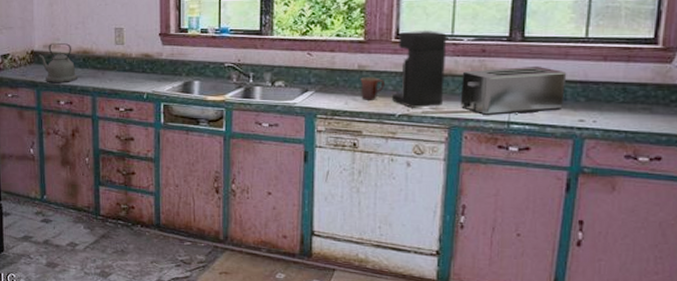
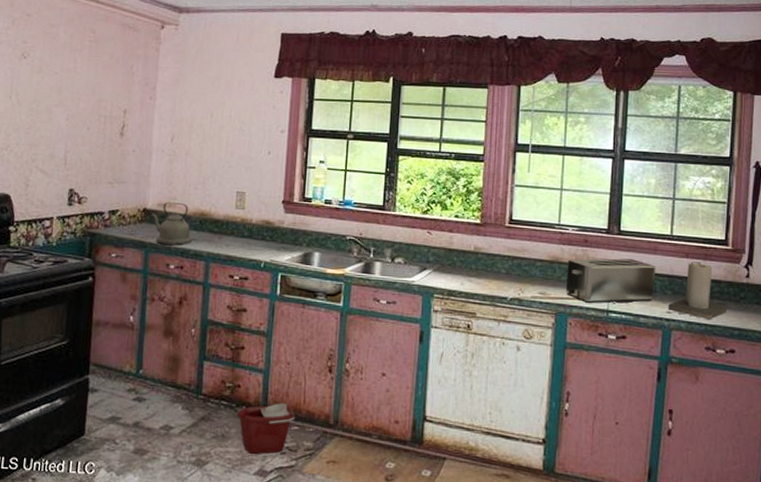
bucket: none [133,221,187,267] -> present [237,403,295,454]
mug: present [360,77,384,100] -> none [475,259,498,282]
coffee maker: present [392,31,447,108] -> none [505,217,554,293]
paper towel roll: none [581,65,654,127] -> present [668,262,728,320]

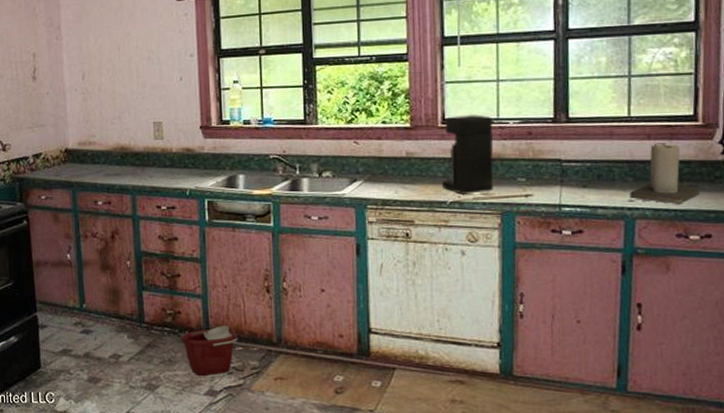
kettle: present [151,201,193,246] -> none [73,139,117,183]
coffee maker: none [505,217,554,293] -> present [442,114,494,194]
toaster: present [565,258,656,304] -> none [510,147,614,200]

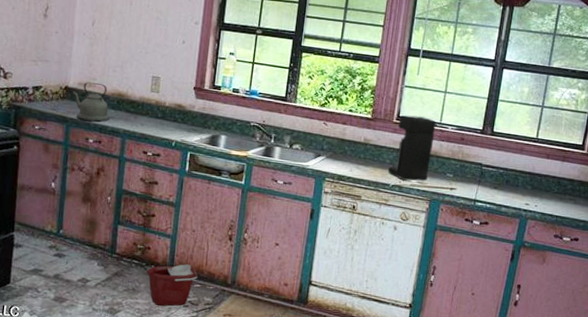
kettle: none [73,139,117,183] -> present [72,81,111,122]
paper towel roll: present [630,143,701,205] -> none [527,162,577,213]

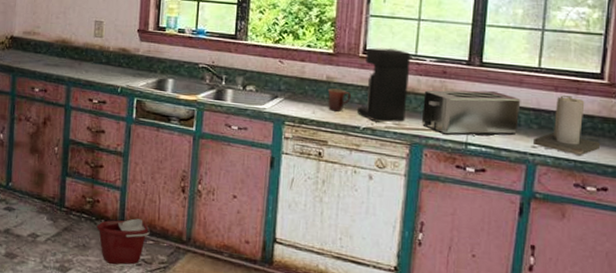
kettle: present [72,81,111,122] -> none [17,30,55,71]
mug: none [363,149,384,170] -> present [327,88,351,112]
toaster: none [440,154,521,195] -> present [421,90,521,136]
paper towel roll: none [527,162,577,213] -> present [533,95,601,156]

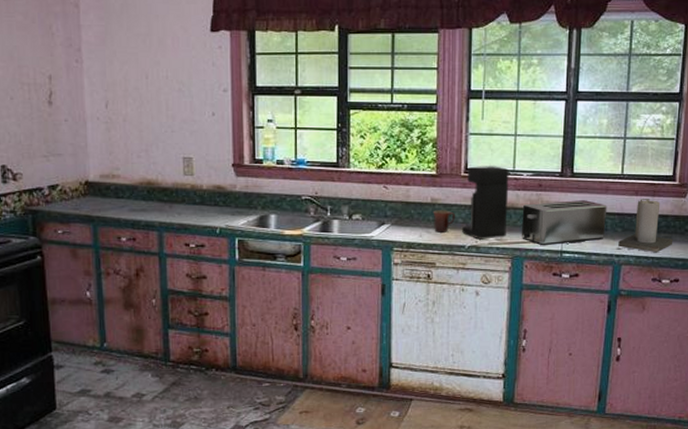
bucket: present [96,218,150,265] -> none [207,363,265,412]

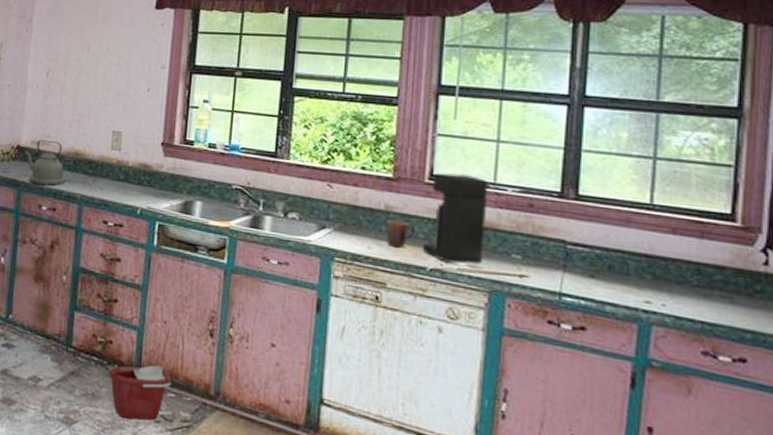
kettle: none [94,172,142,218] -> present [24,139,66,186]
bucket: none [207,363,265,412] -> present [108,365,171,421]
toaster: present [521,200,607,246] -> none [502,226,629,288]
paper towel roll: present [618,199,673,253] -> none [647,239,735,317]

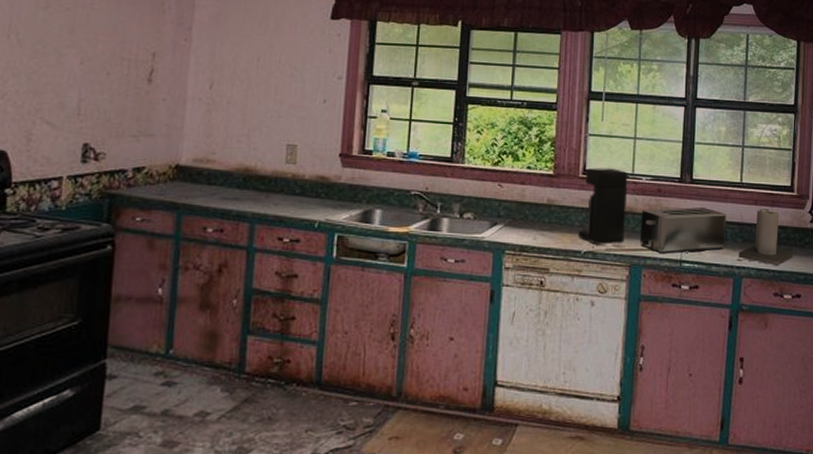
kettle: present [24,139,66,186] -> none [185,156,235,207]
bucket: present [108,365,171,421] -> none [286,377,353,436]
mug: present [386,219,415,248] -> none [548,212,572,236]
toaster: none [502,226,629,288] -> present [639,207,727,255]
paper towel roll: none [647,239,735,317] -> present [739,208,794,266]

